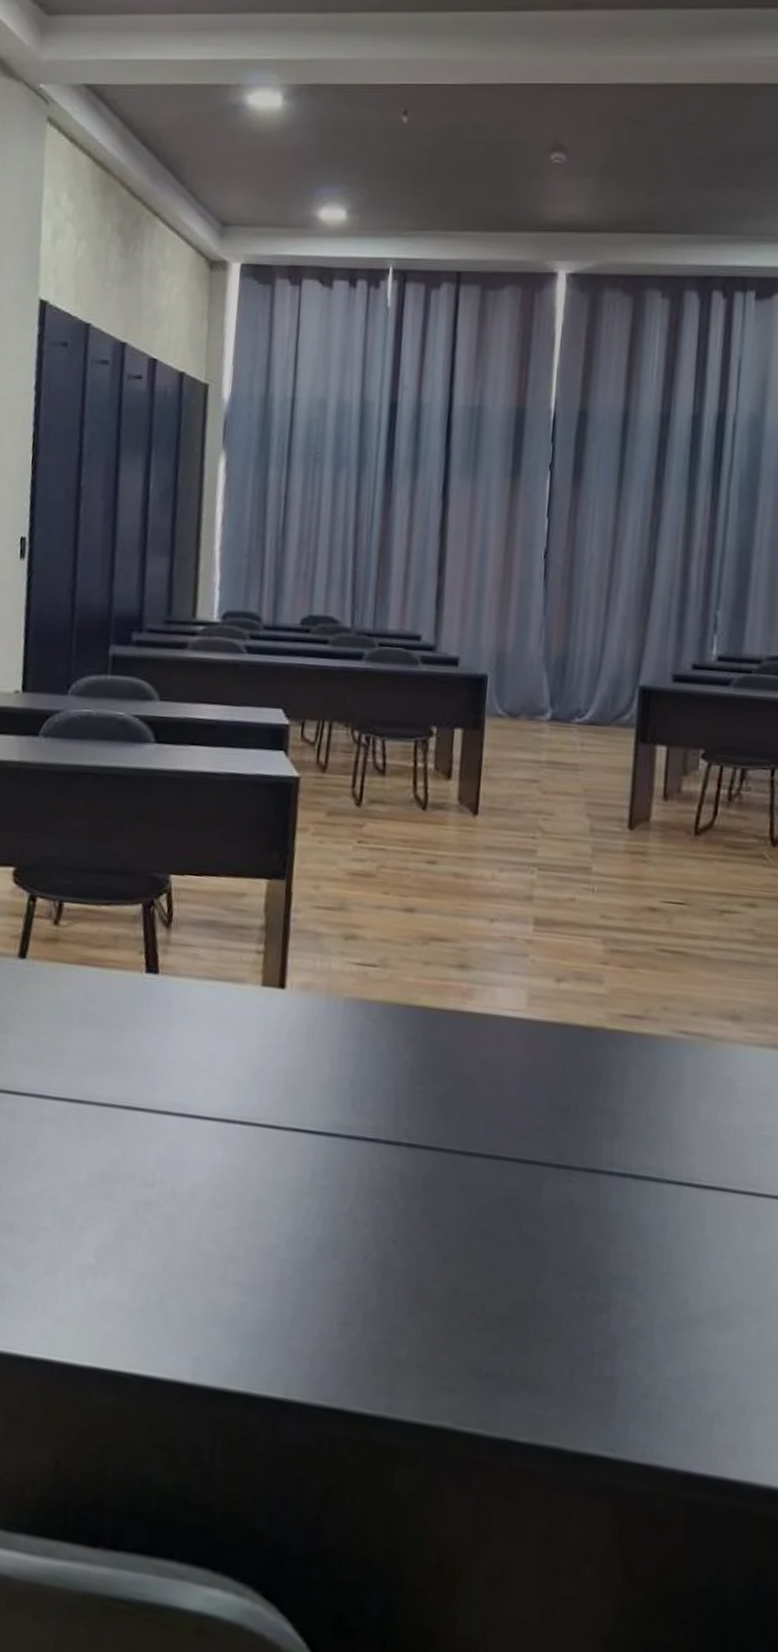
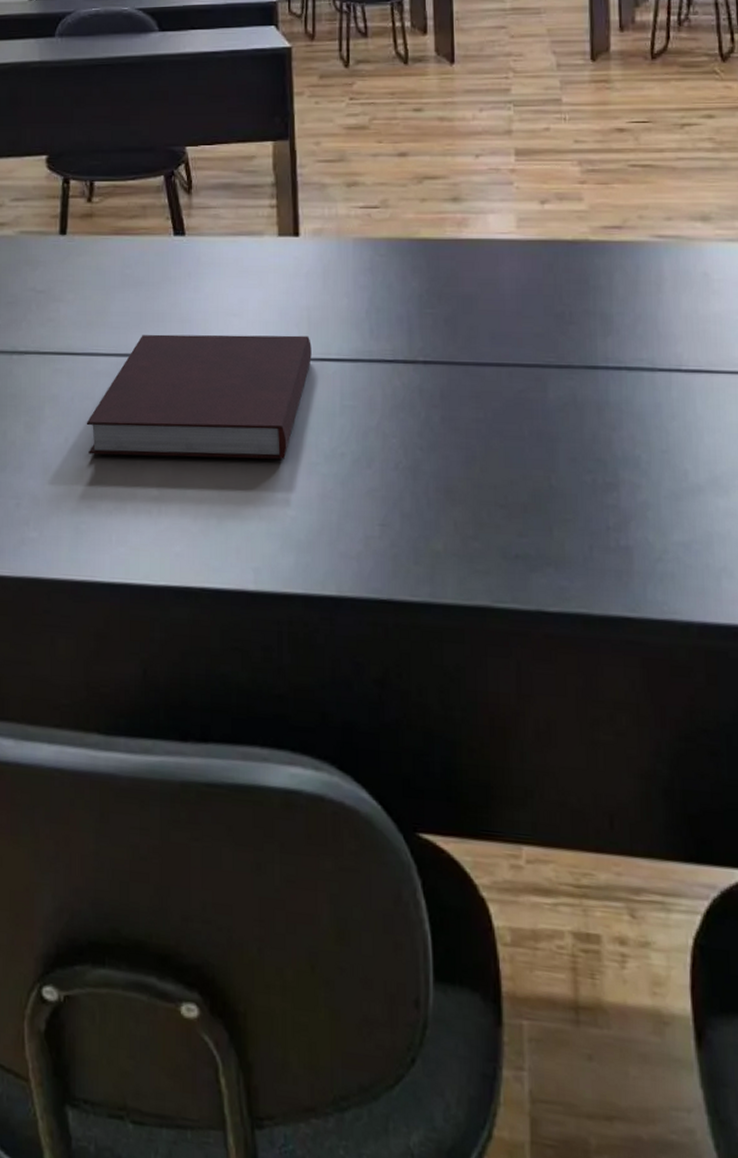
notebook: none [22,1080,286,1238] -> present [86,334,312,459]

